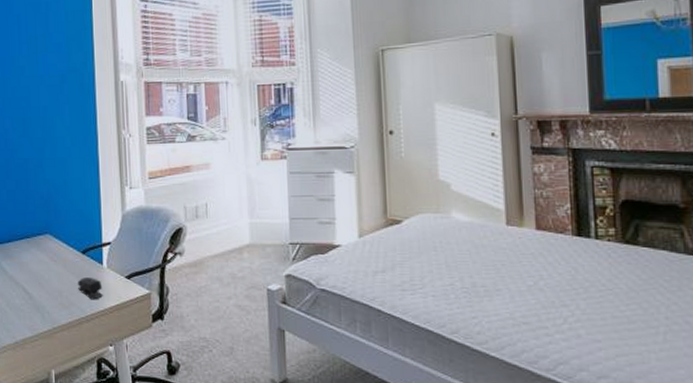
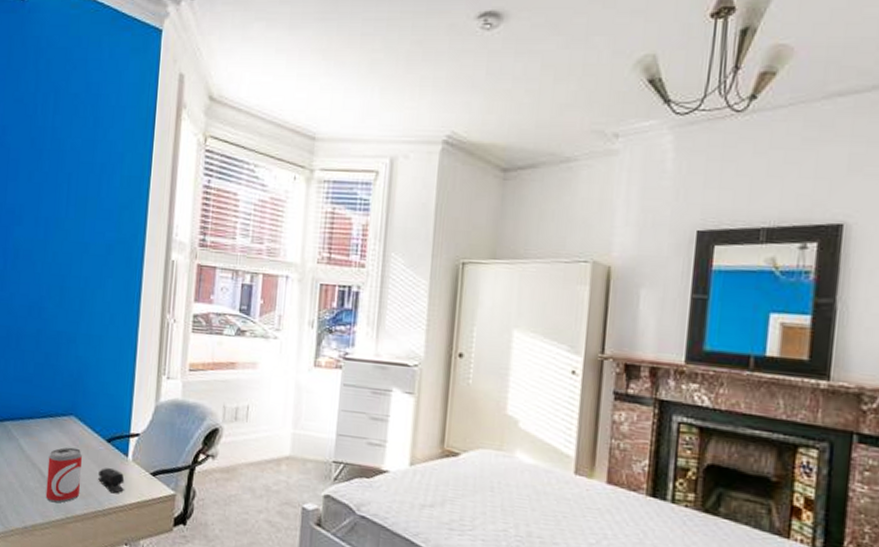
beer can: none [30,263,62,316] -> present [45,447,82,503]

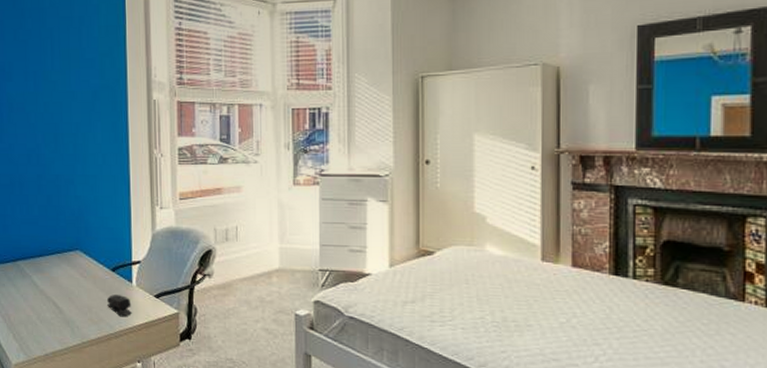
beer can: present [45,447,82,503] -> none [60,279,91,330]

